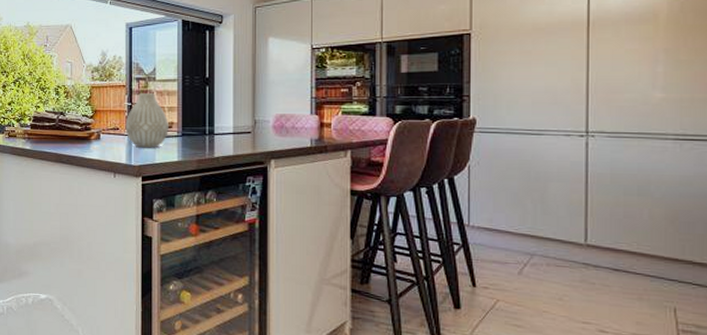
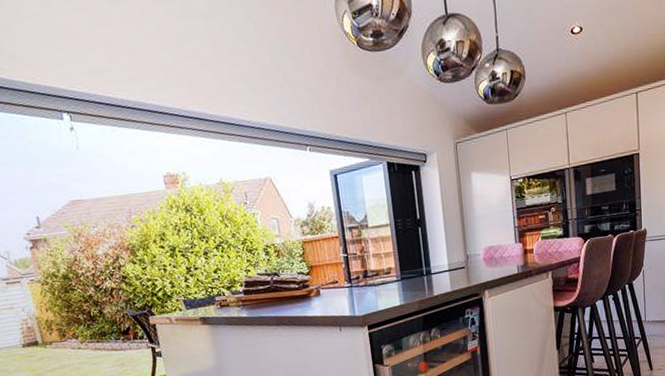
vase: present [125,93,168,147] -> none [344,241,388,297]

